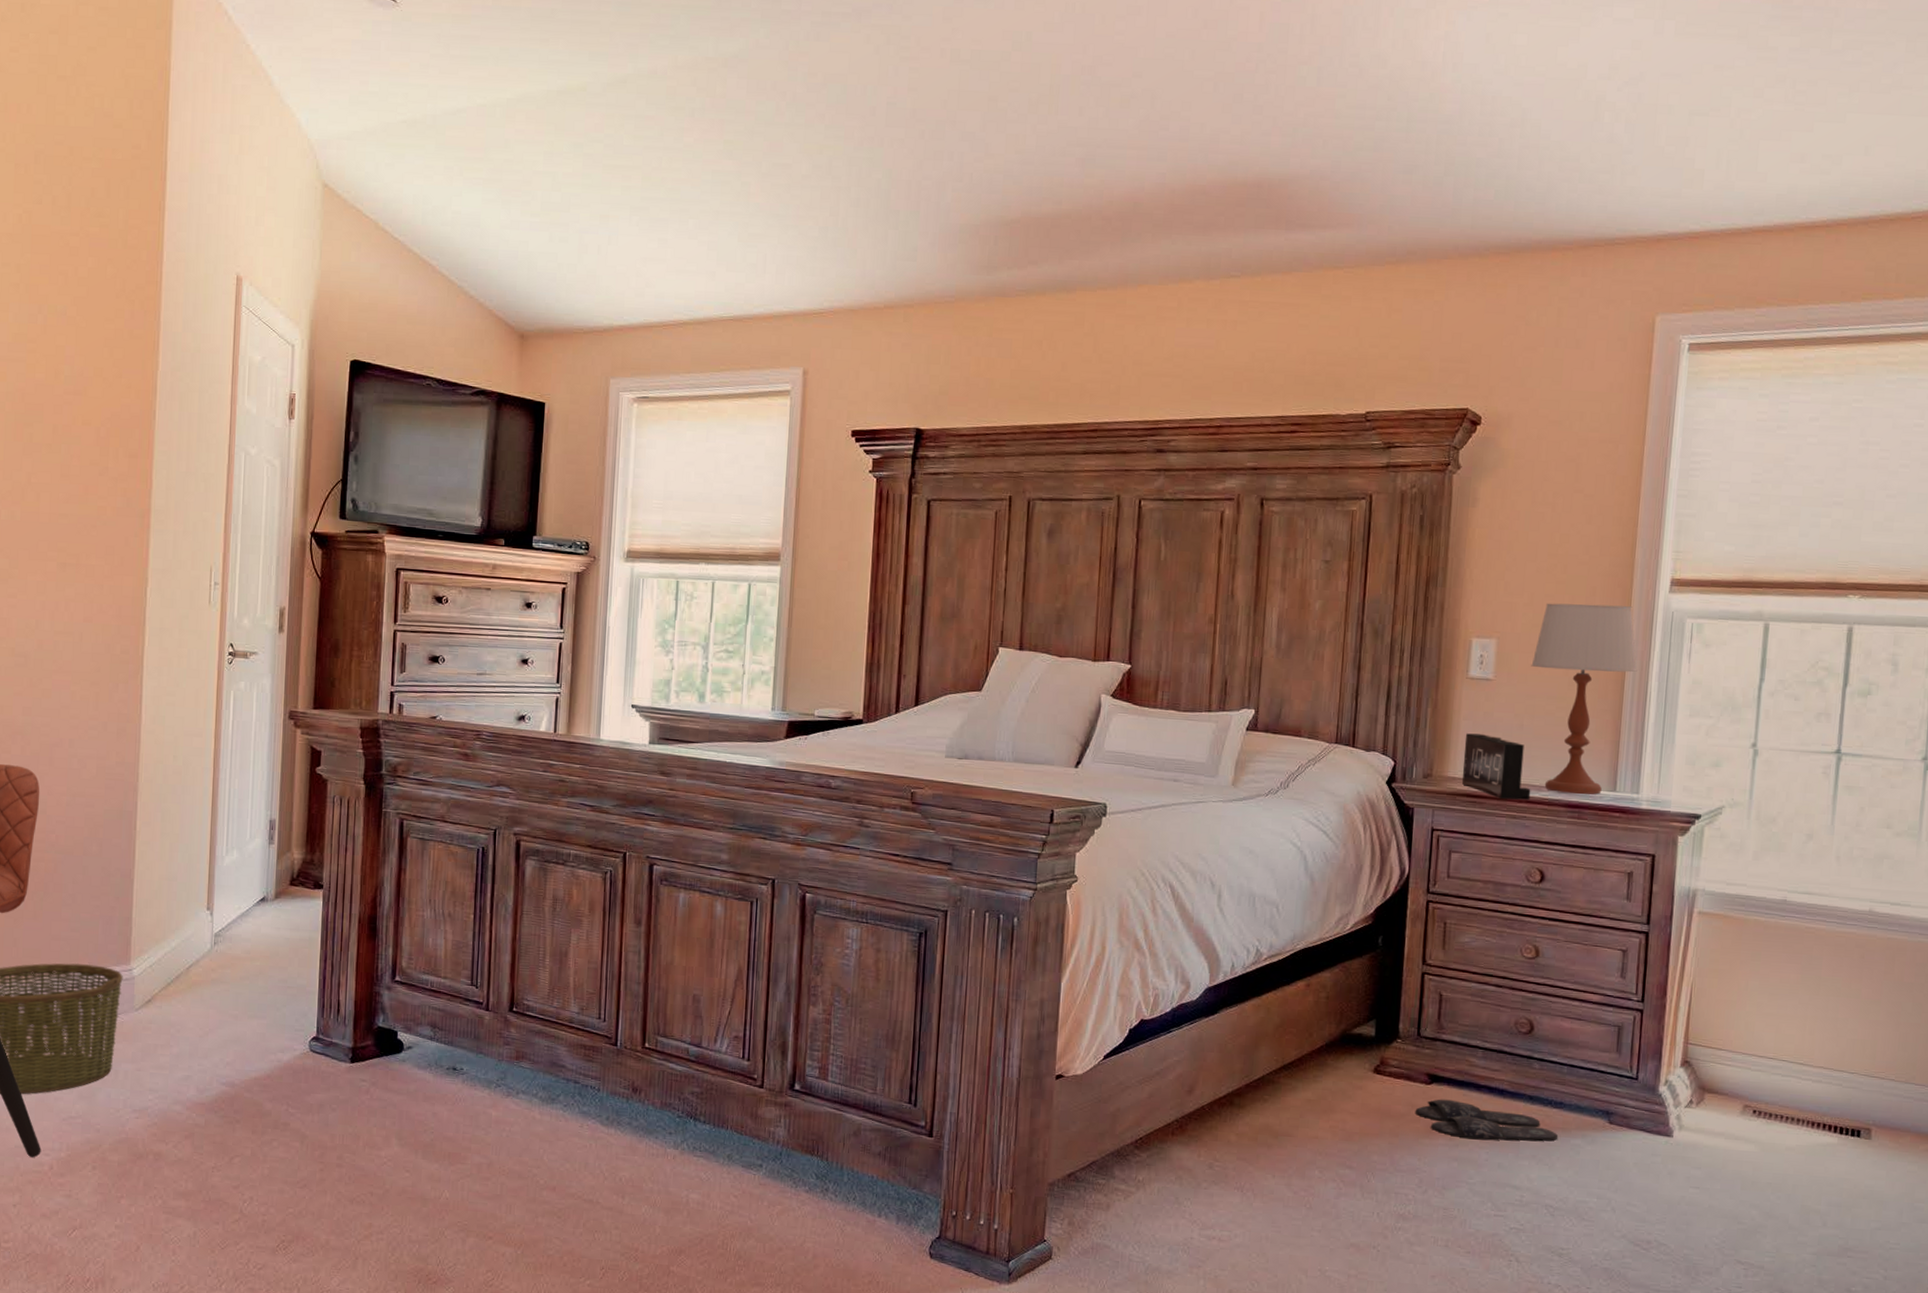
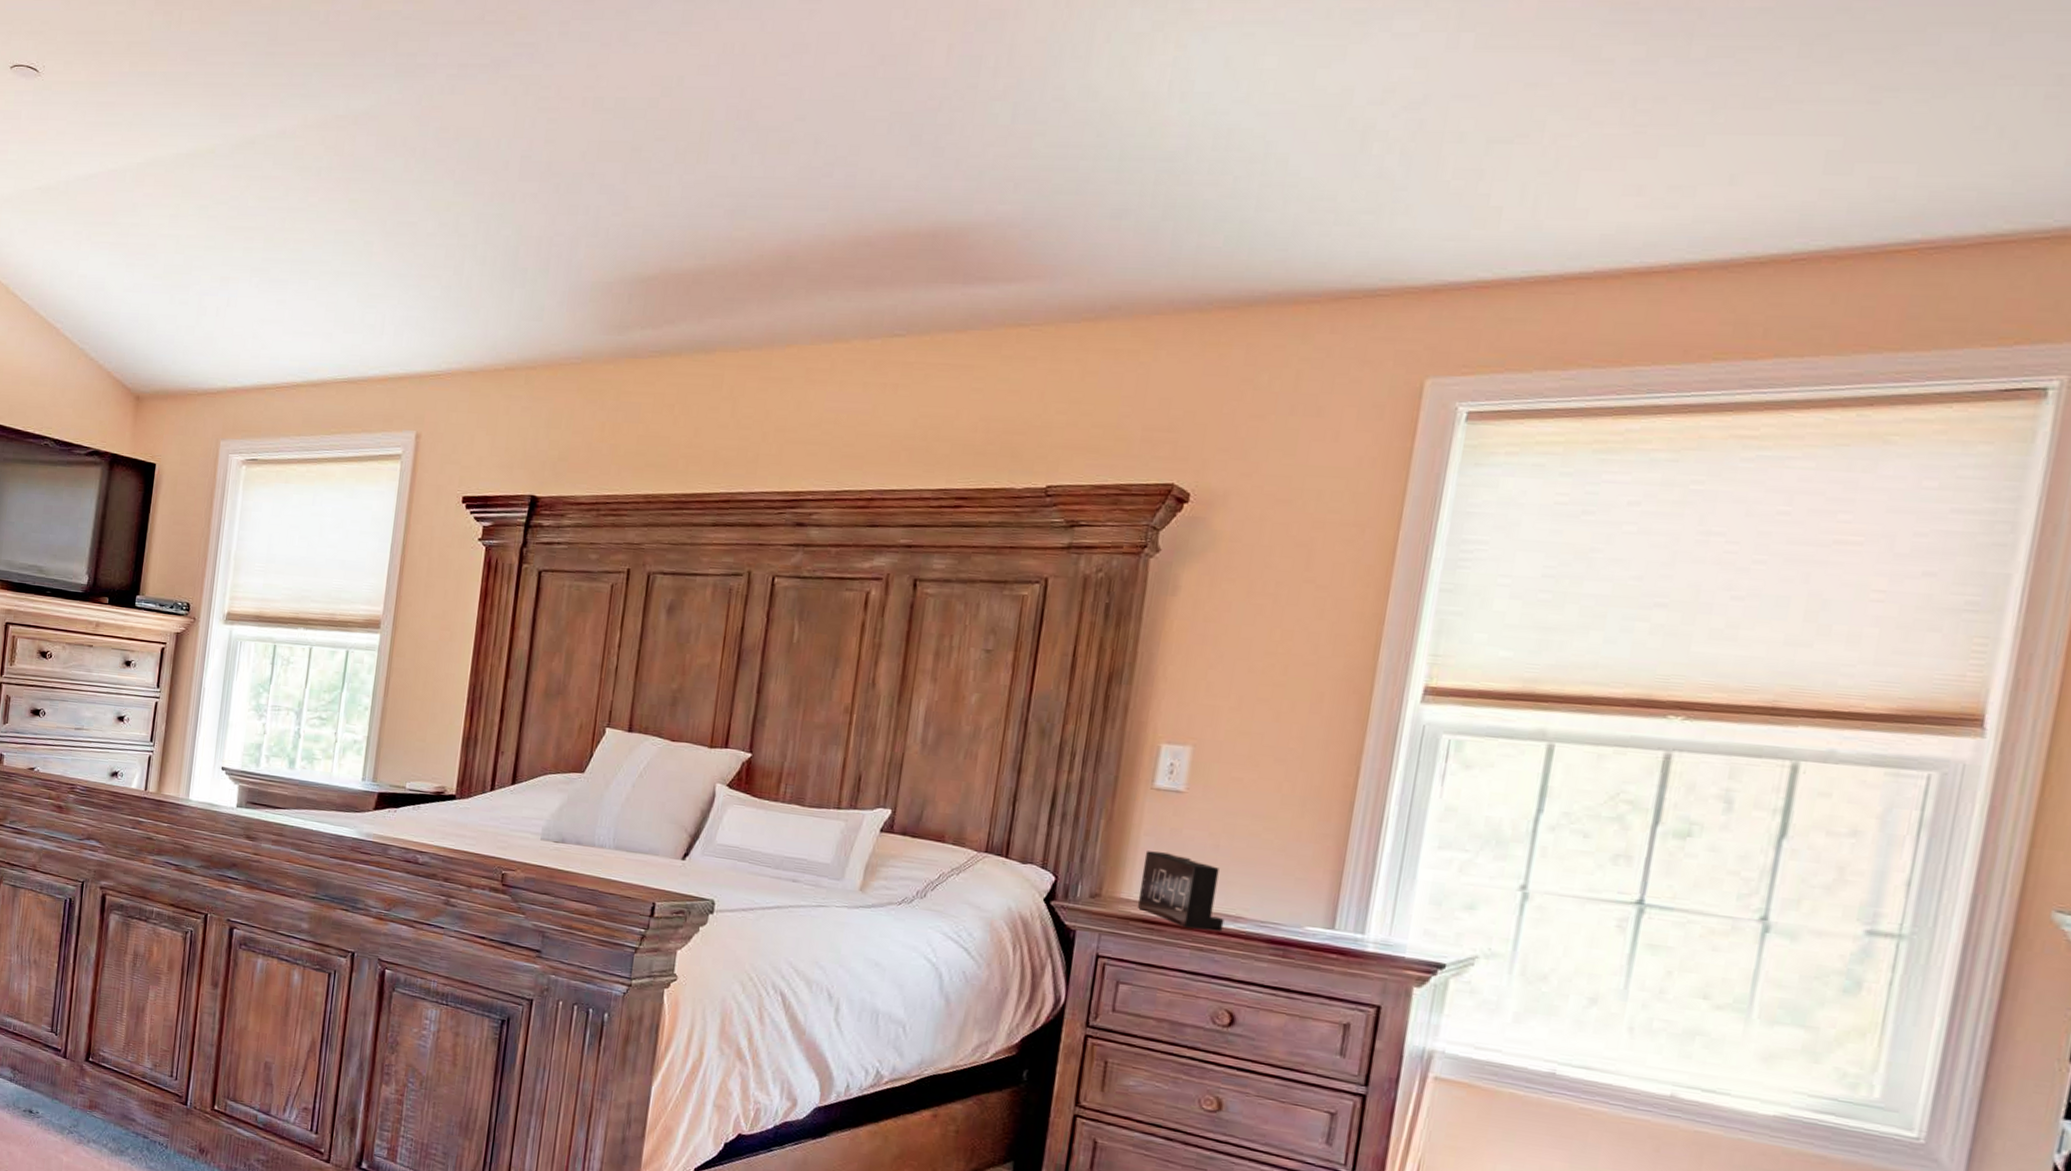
table lamp: present [1531,603,1638,795] -> none [1234,708,1373,932]

